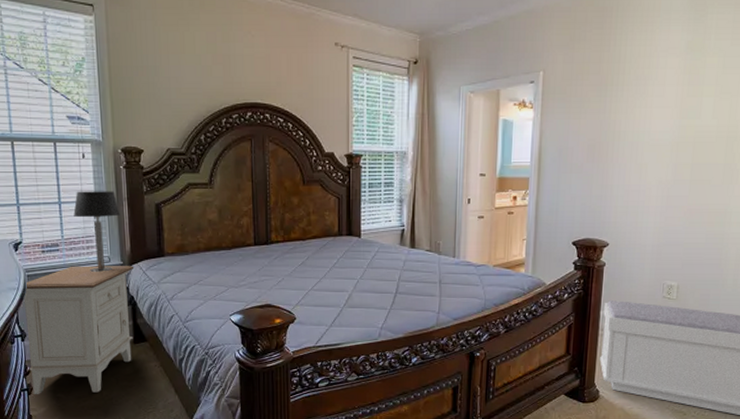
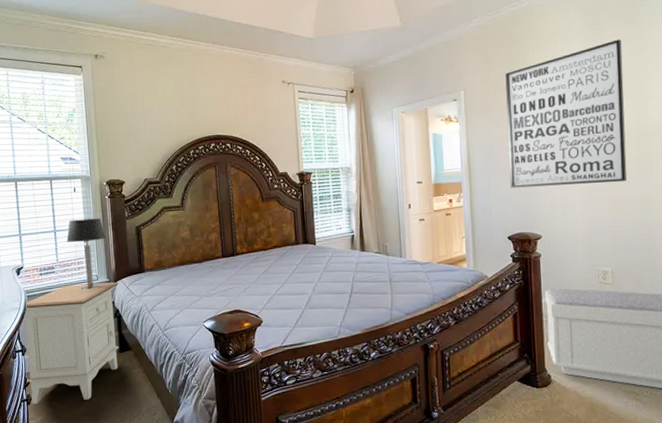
wall art: none [582,25,727,190] -> present [505,39,628,188]

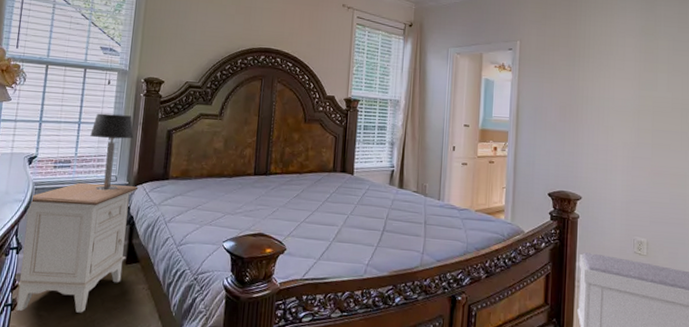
wall art: present [505,39,628,188] -> none [556,15,673,154]

